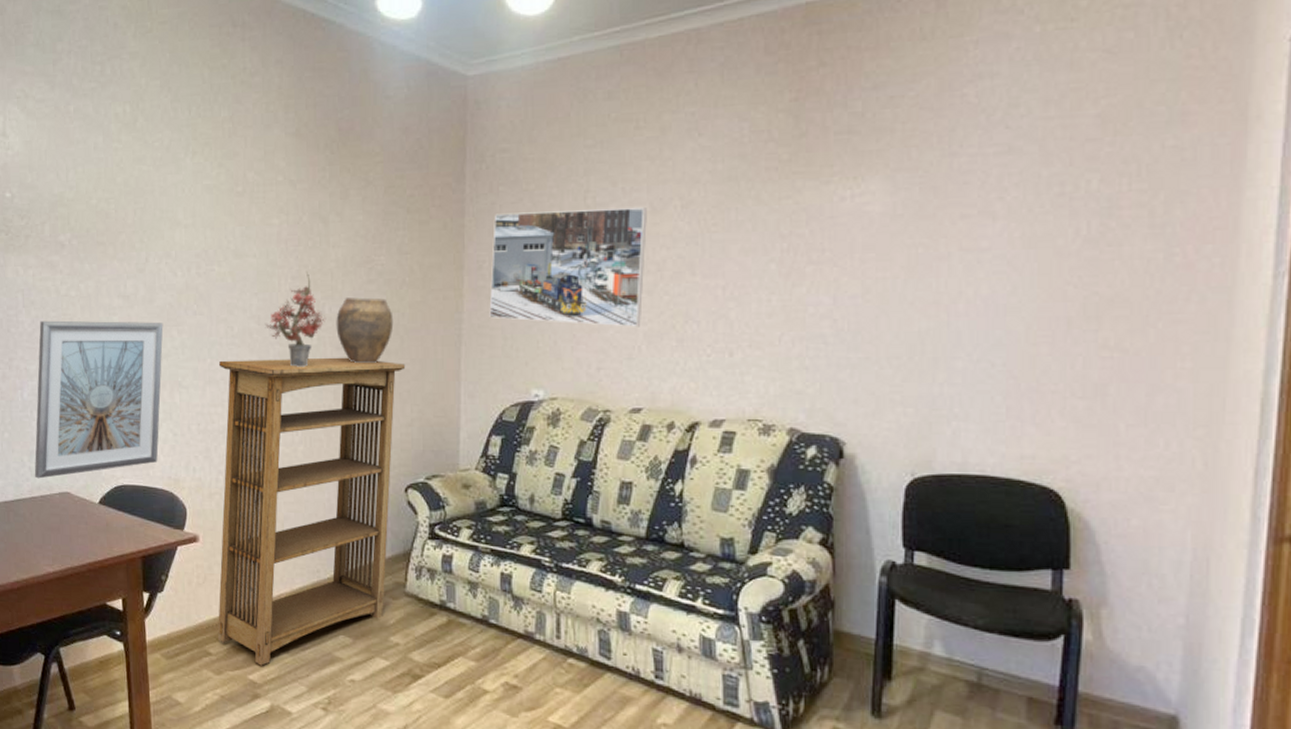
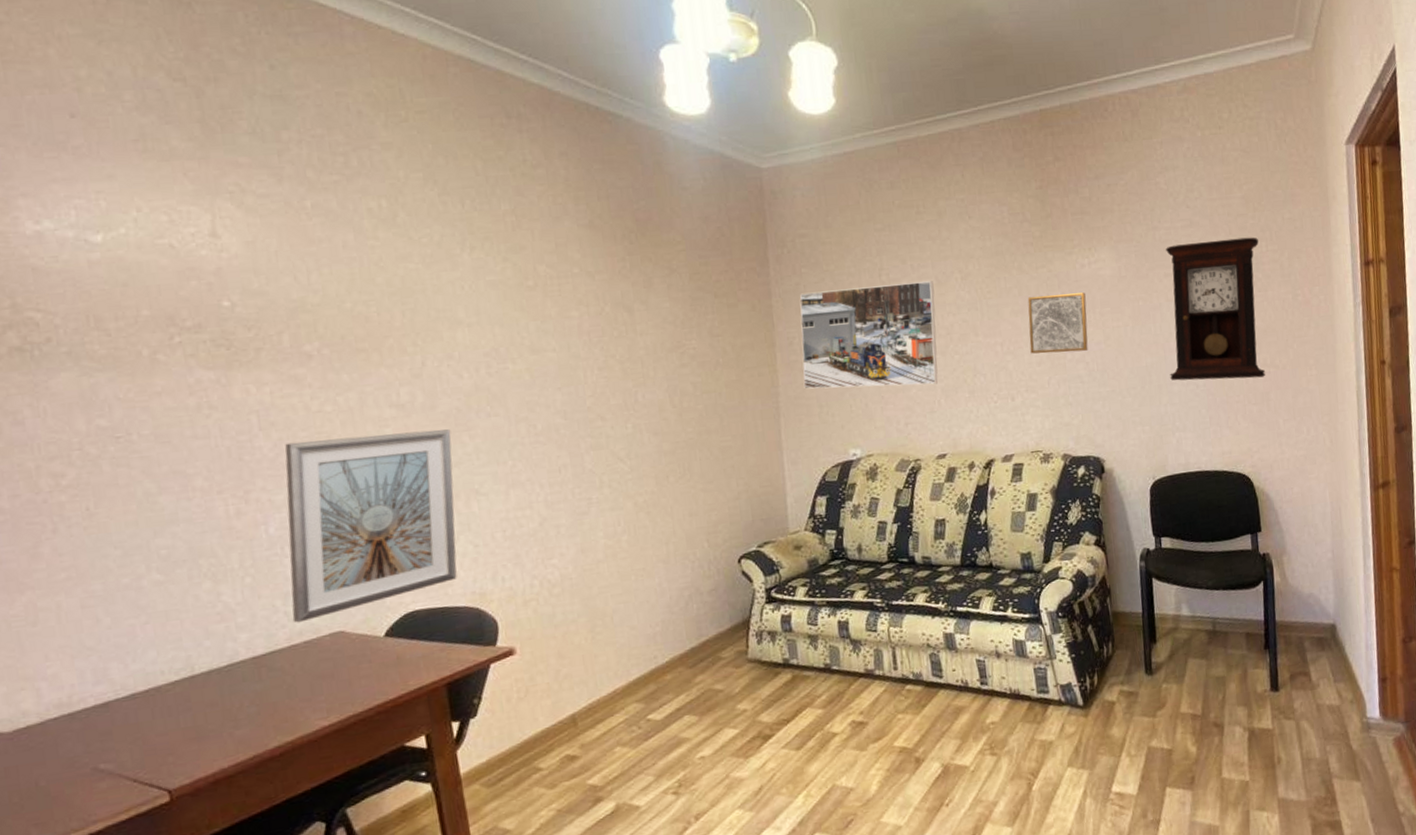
bookshelf: present [217,357,406,666] -> none [523,440,729,768]
potted plant: present [264,272,327,367] -> none [572,362,640,458]
vase: present [336,297,394,364] -> none [650,381,712,446]
wall art: none [760,232,842,305] -> present [1027,292,1088,354]
pendulum clock: none [952,170,1116,363] -> present [1166,237,1265,381]

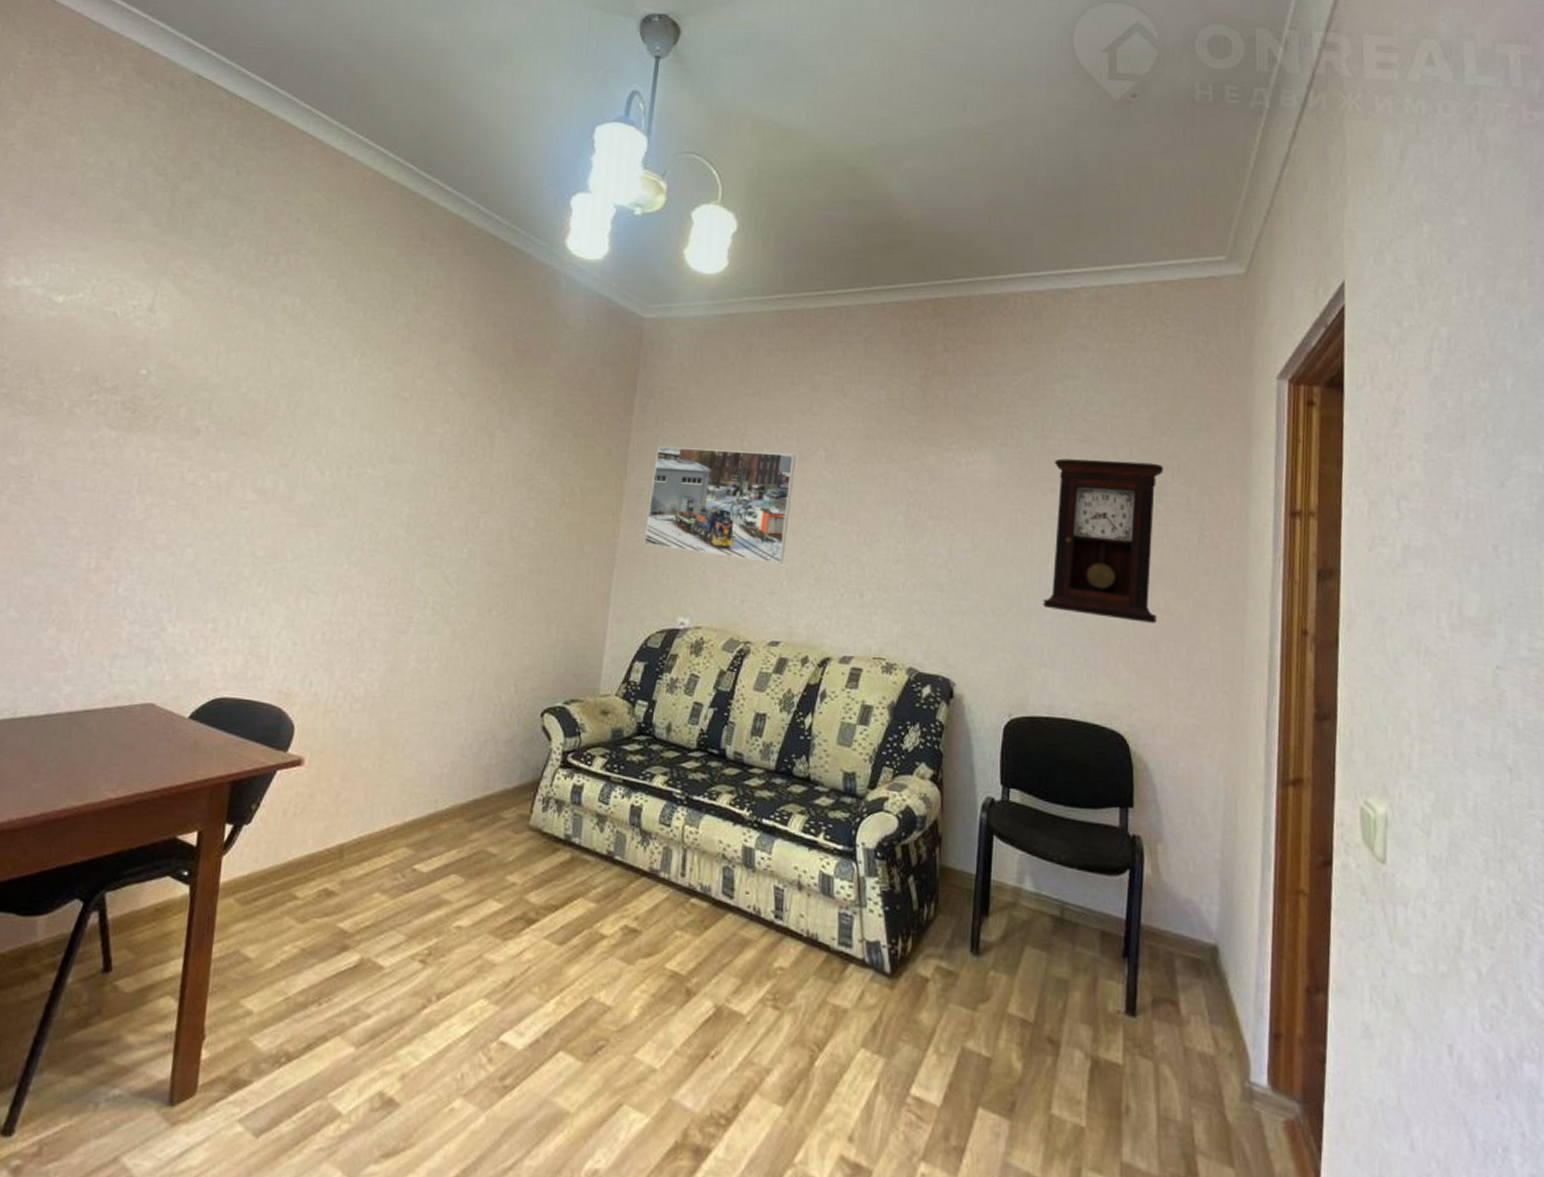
picture frame: present [285,429,457,623] -> none [113,509,301,687]
wall art: present [1027,292,1088,354] -> none [888,488,958,557]

